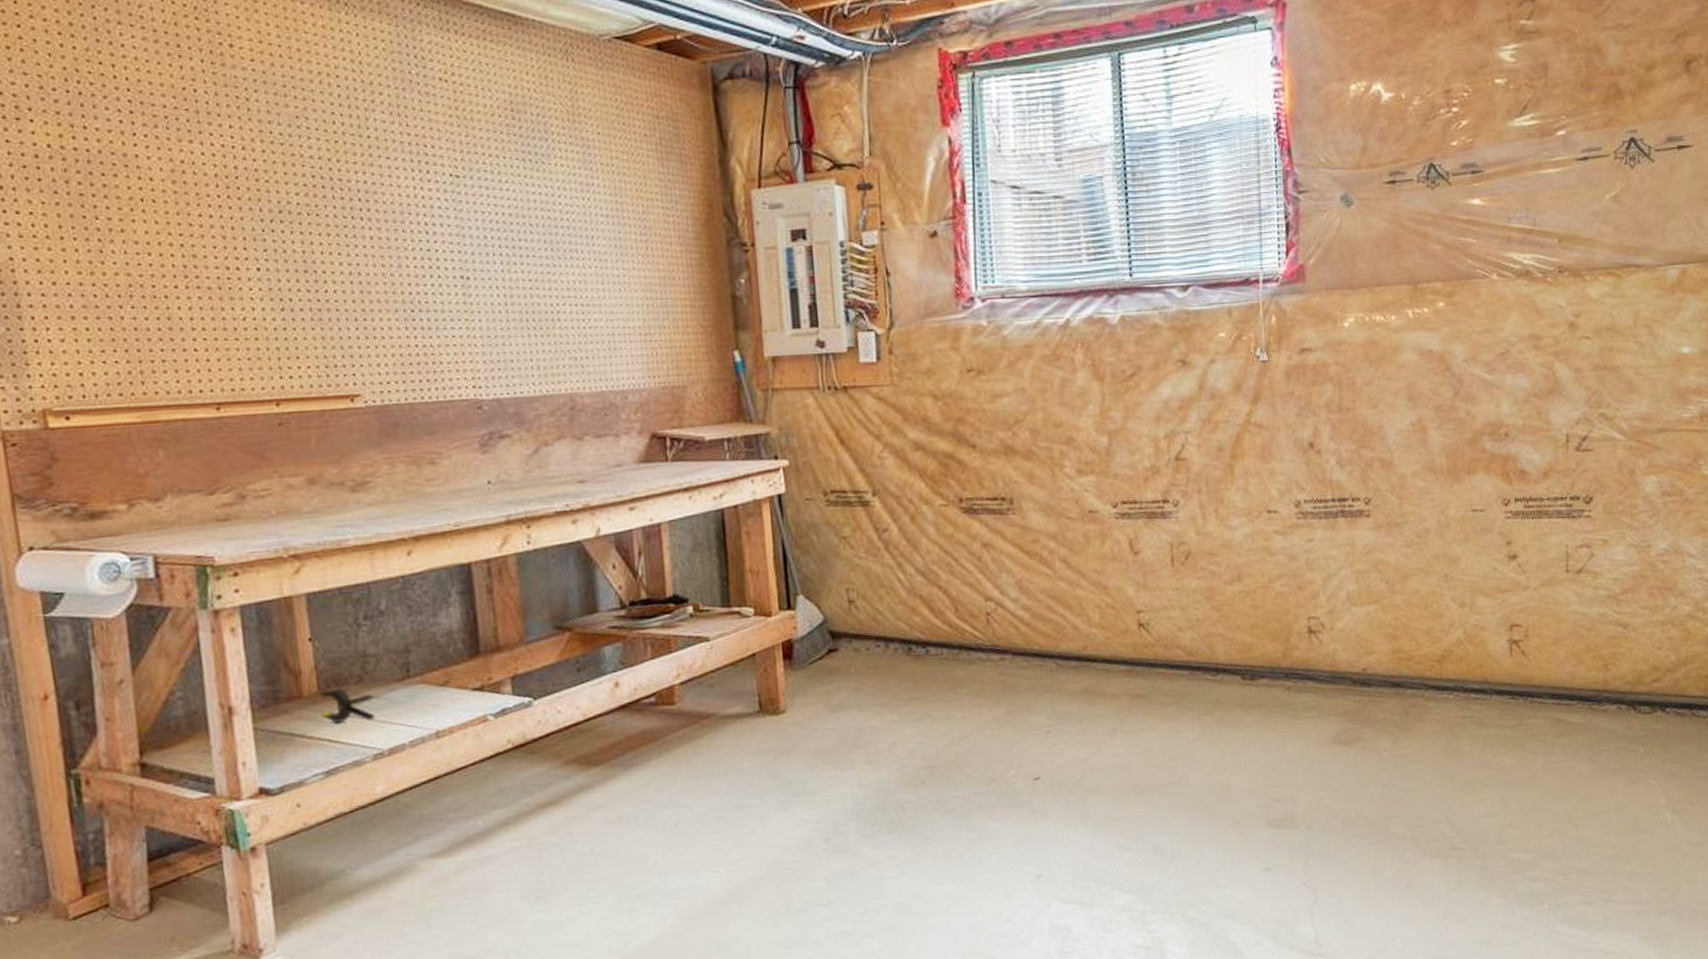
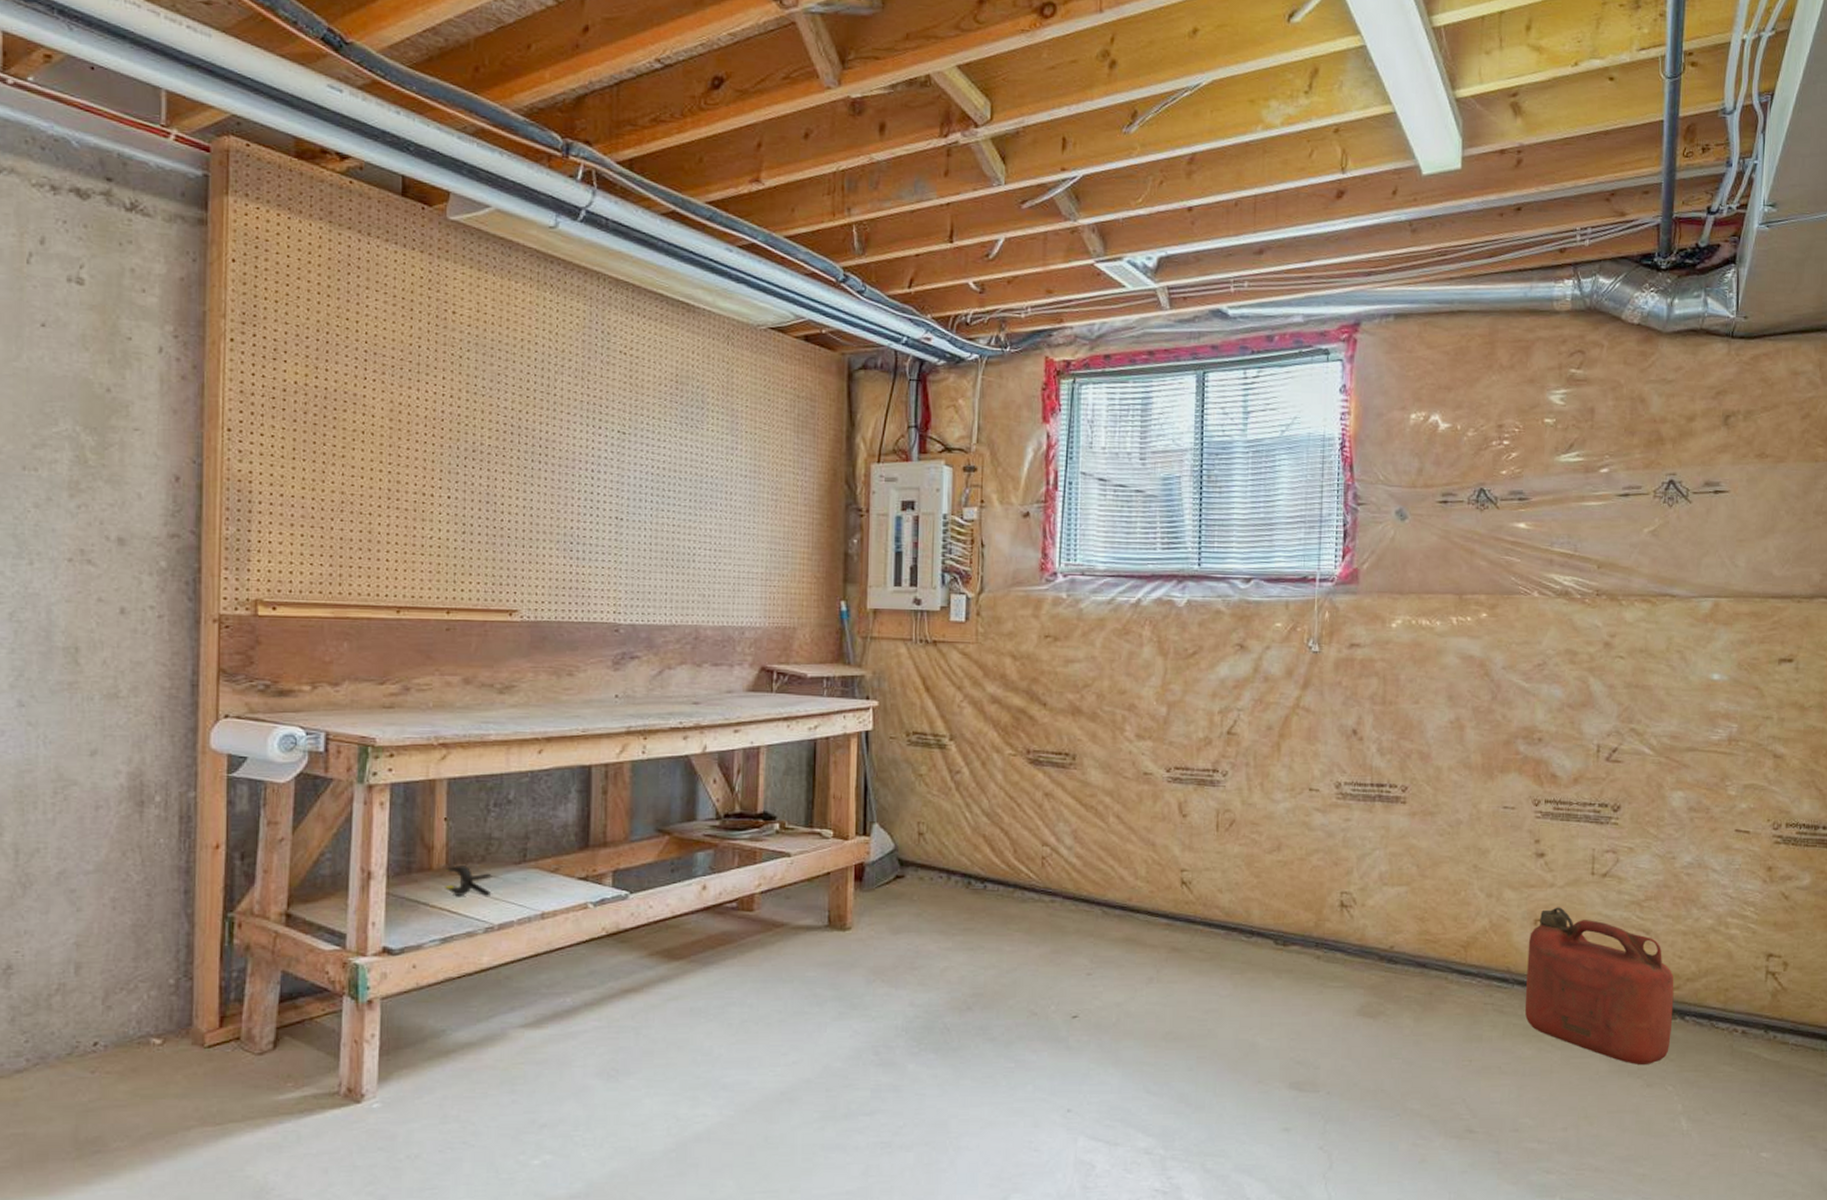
fuel can: none [1504,609,1654,763] -> present [1524,907,1674,1065]

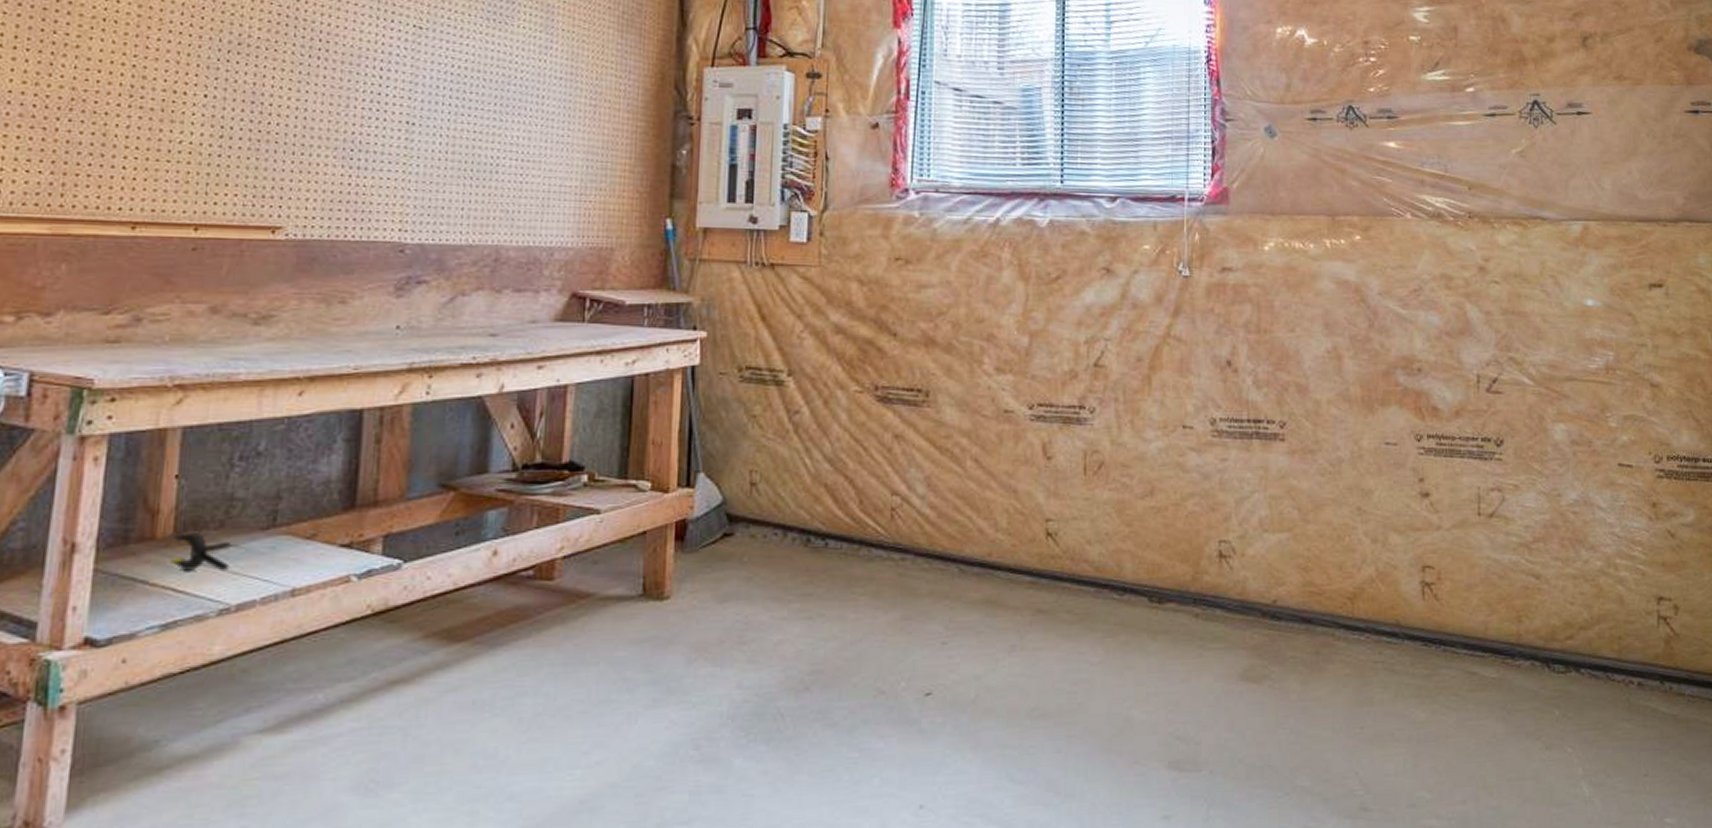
fuel can: present [1524,907,1674,1065] -> none [1416,551,1568,725]

